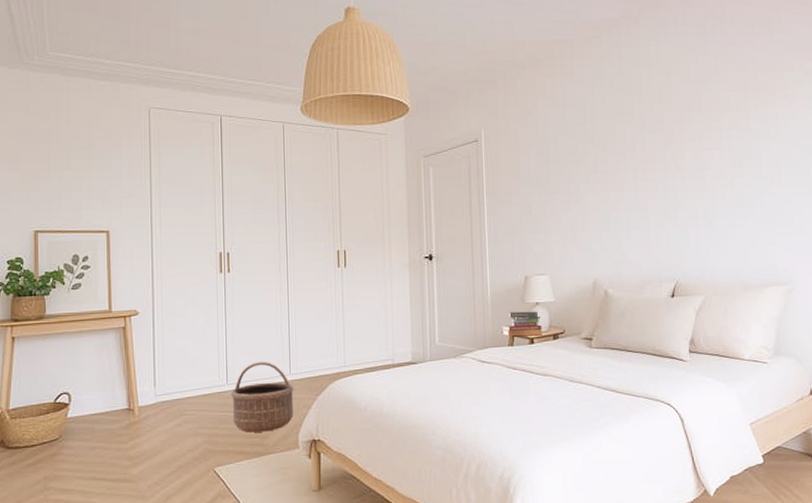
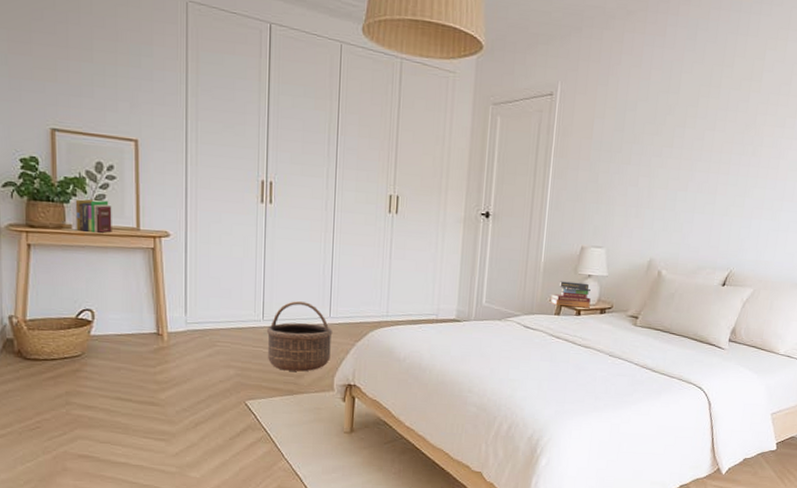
books: none [51,288,87,320] -> present [71,198,112,234]

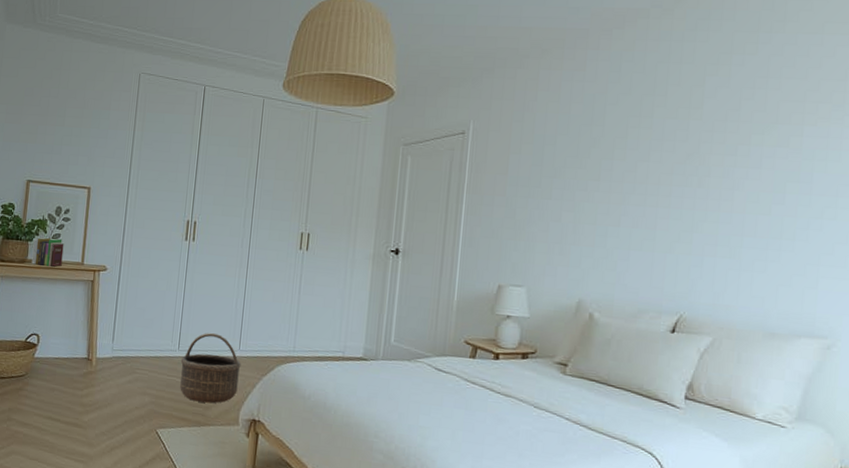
books: present [551,281,591,308] -> none [465,321,510,352]

